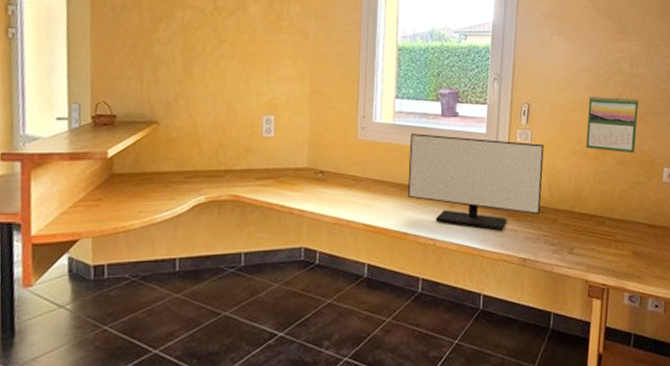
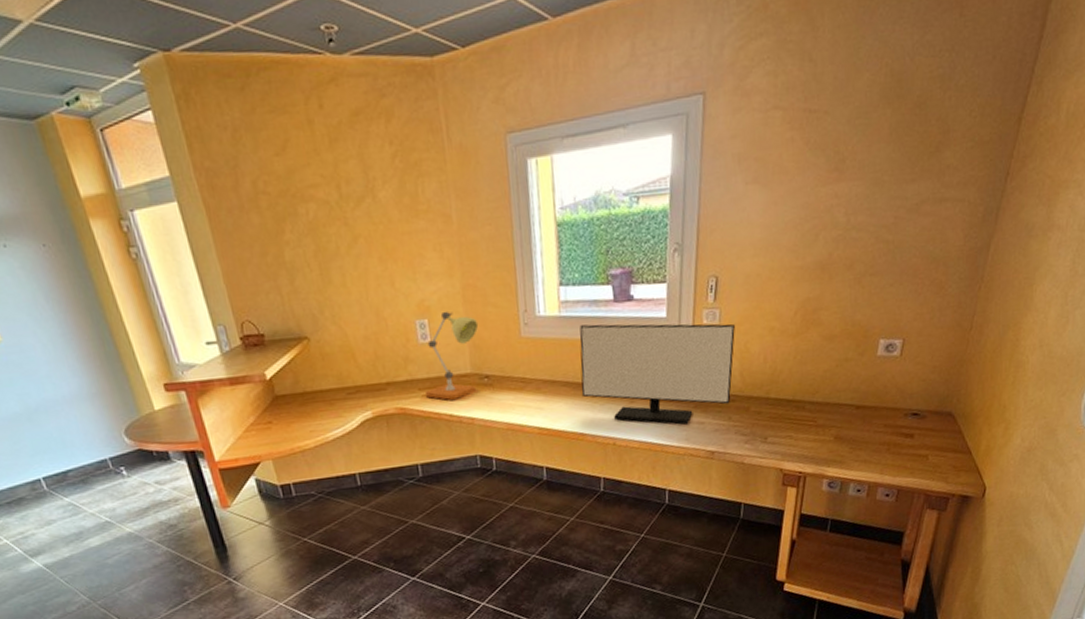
desk lamp: none [260,110,320,191] -> present [424,311,479,400]
calendar: present [586,96,639,154] -> none [786,255,855,326]

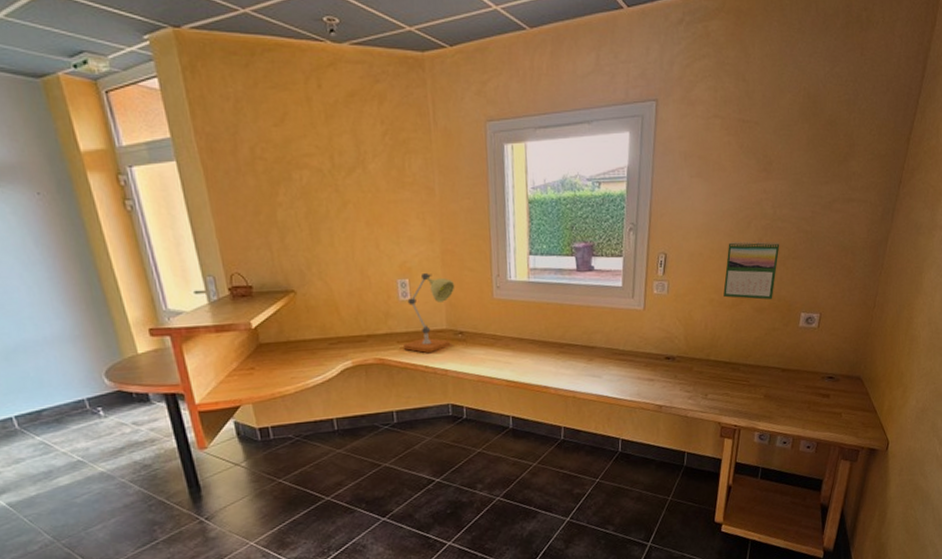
monitor: present [579,323,735,425] -> none [545,290,681,381]
calendar: none [786,255,855,326] -> present [723,241,780,300]

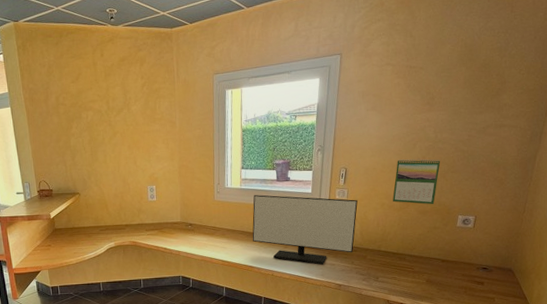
desk lamp: present [402,272,455,353] -> none [149,181,188,238]
monitor: none [545,290,681,381] -> present [252,195,358,265]

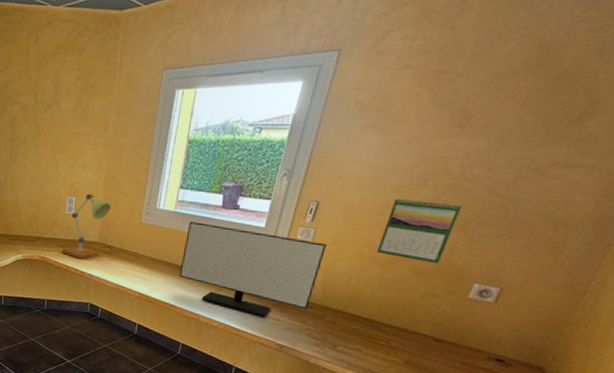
desk lamp: none [149,181,188,238] -> present [61,193,112,259]

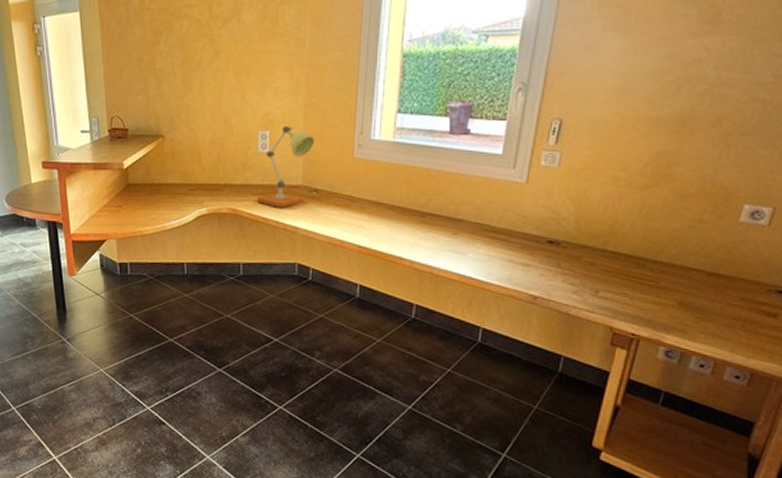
monitor: present [179,221,326,318] -> none [405,153,575,264]
calendar: present [377,198,462,264] -> none [633,110,722,185]

